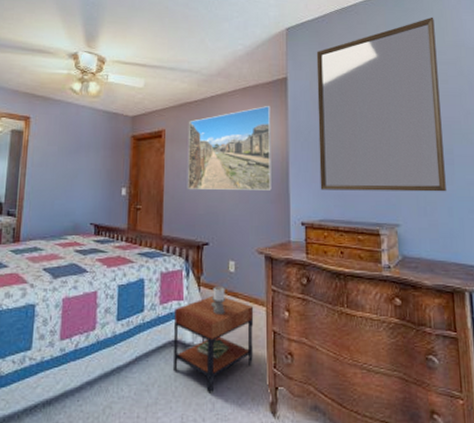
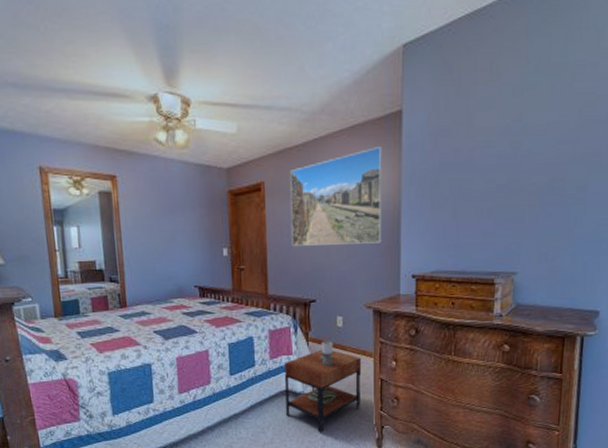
home mirror: present [316,17,446,192] -> none [434,15,590,240]

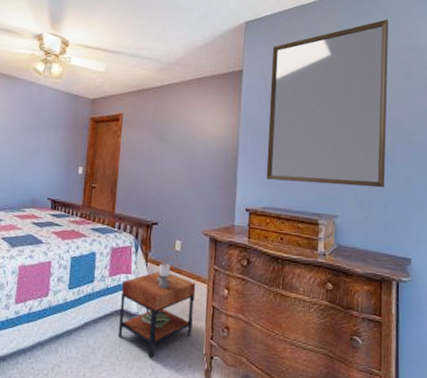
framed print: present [290,147,382,246] -> none [141,96,225,177]
home mirror: none [434,15,590,240] -> present [266,19,389,188]

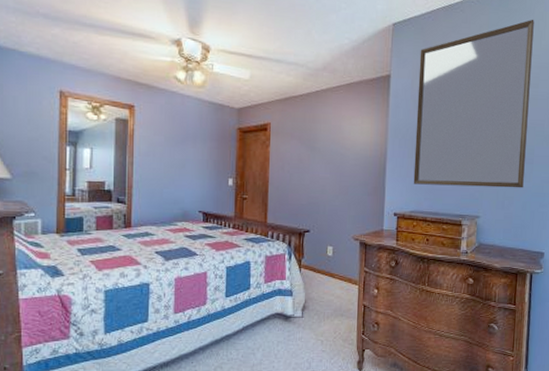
side table: present [118,263,196,359] -> none [275,268,348,355]

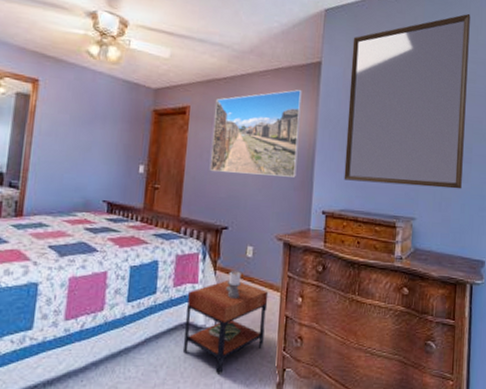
side table: none [275,268,348,355] -> present [183,271,269,374]
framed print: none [292,103,373,184] -> present [210,90,302,177]

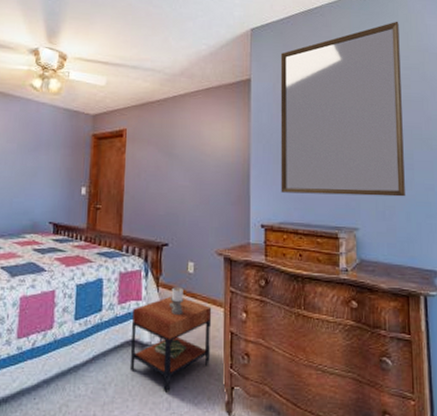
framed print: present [210,90,302,177] -> none [149,107,233,192]

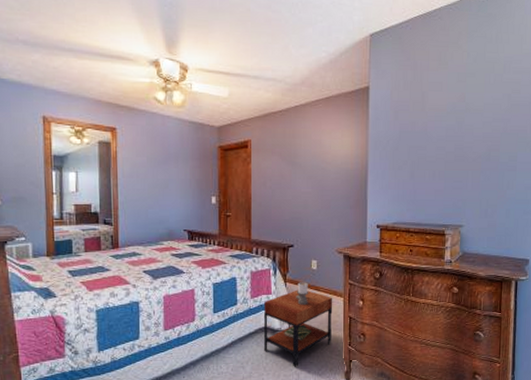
home mirror: present [280,21,405,197] -> none [395,23,515,196]

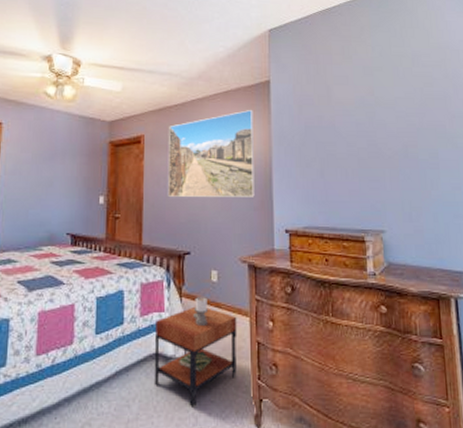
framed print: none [274,116,352,197] -> present [168,110,255,197]

